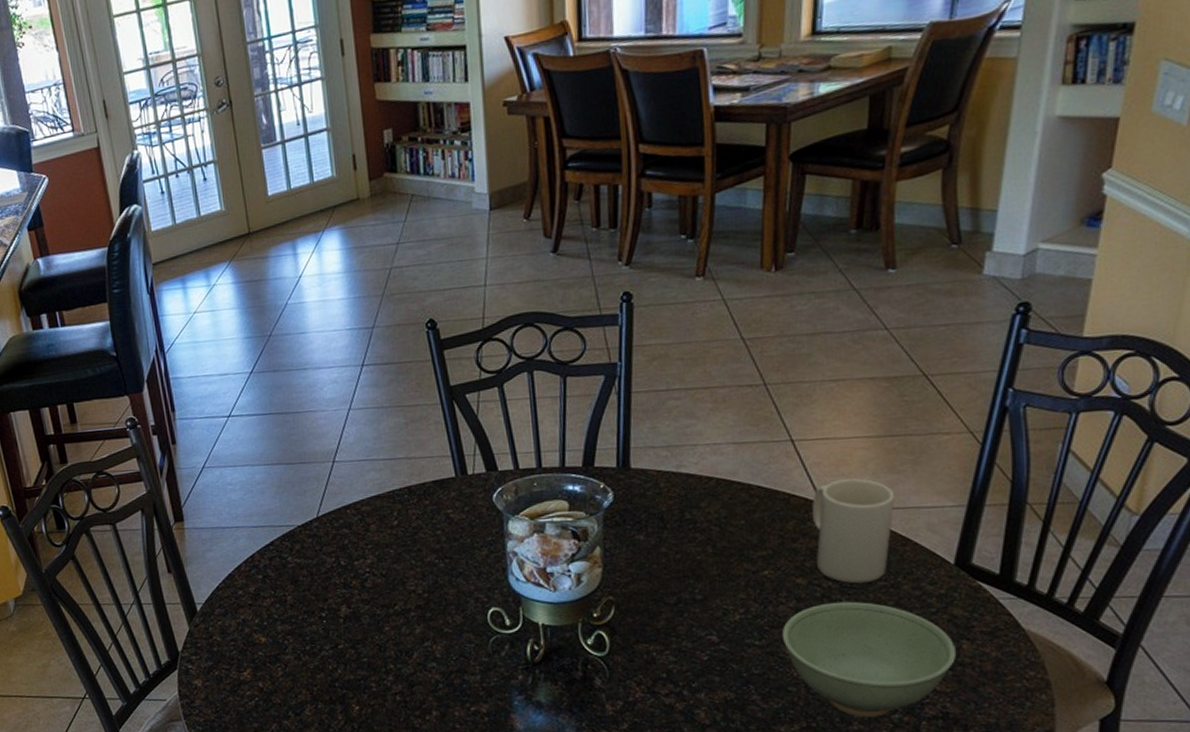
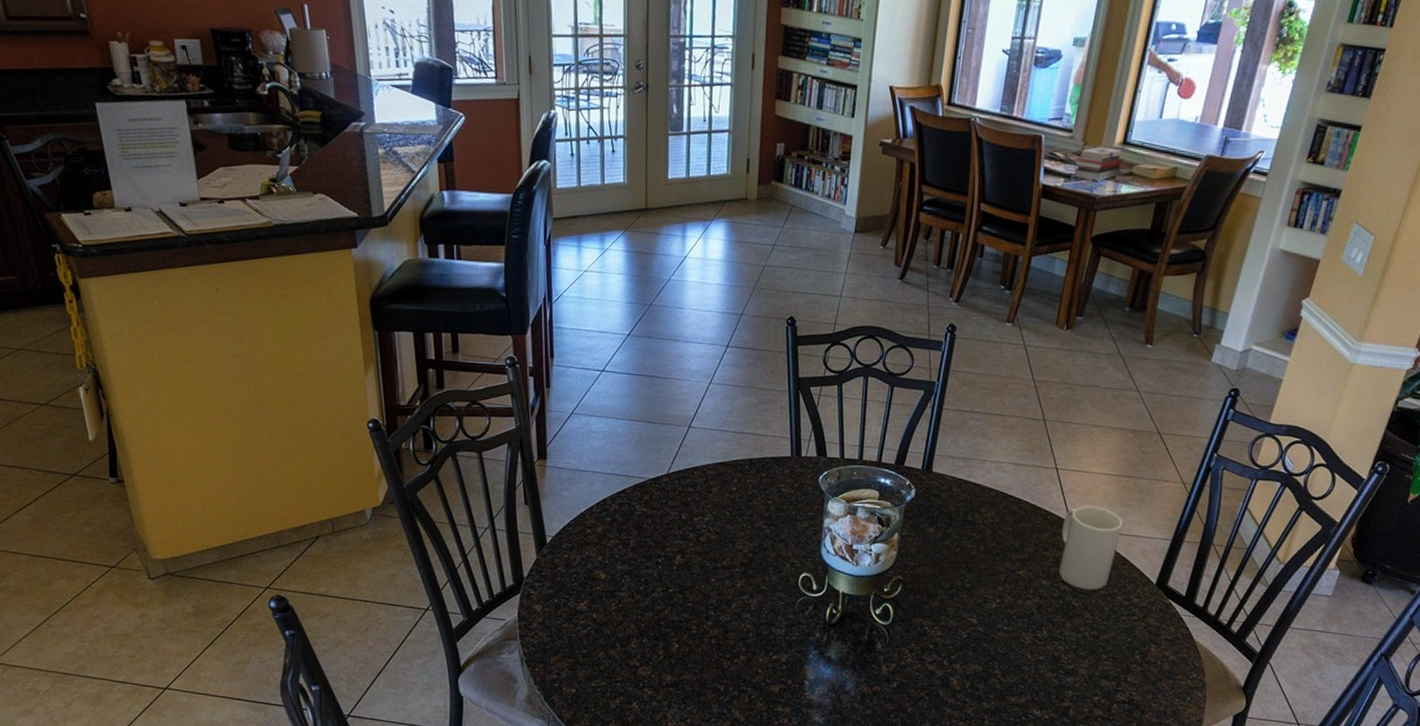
books: none [751,42,817,90] -> present [1073,146,1124,182]
bowl: present [781,601,957,718] -> none [1024,602,1147,697]

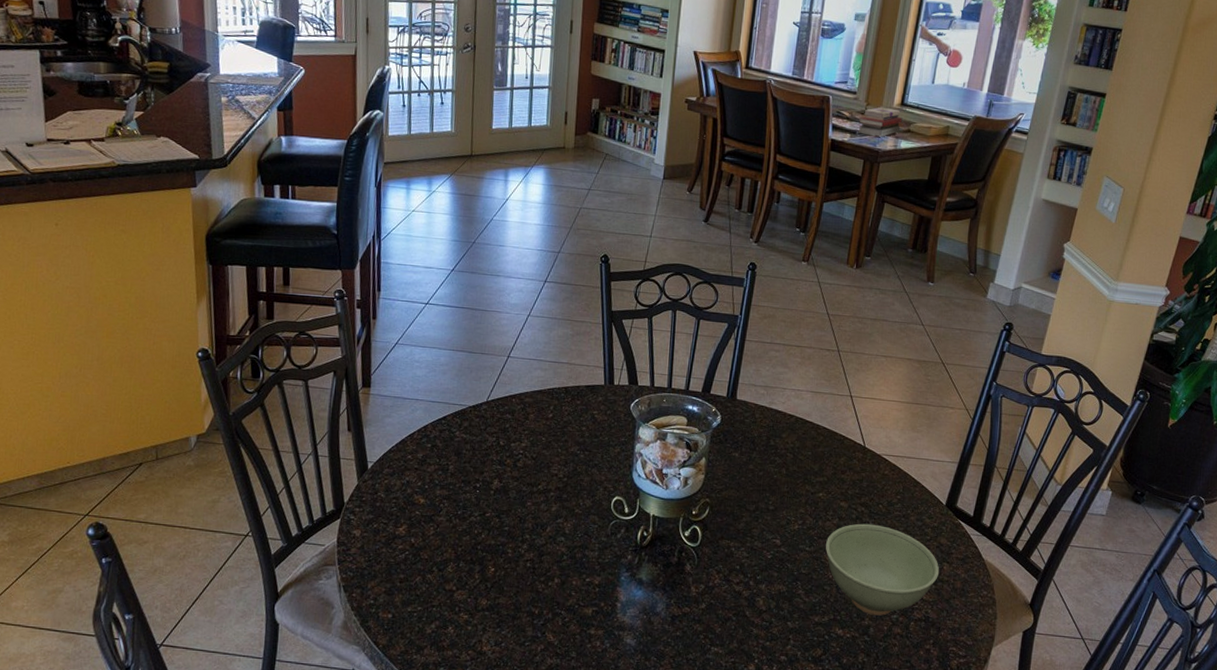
bowl: none [1024,602,1147,697] -> present [825,523,940,616]
cup: present [1058,505,1123,591] -> none [855,431,914,512]

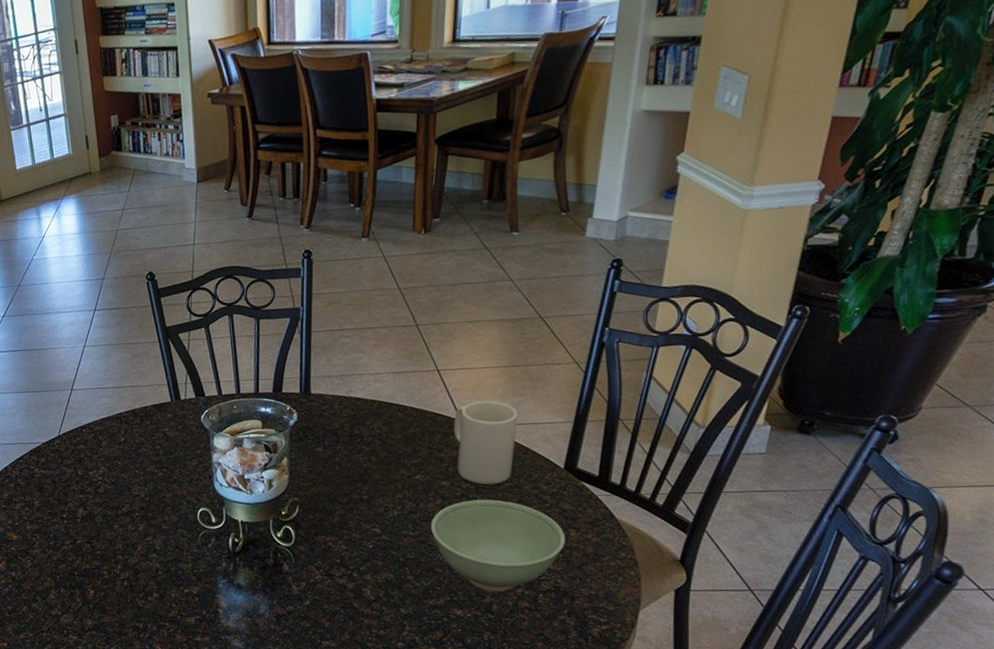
cup: none [855,431,914,512] -> present [454,400,518,485]
books: present [858,106,903,138] -> none [405,48,457,86]

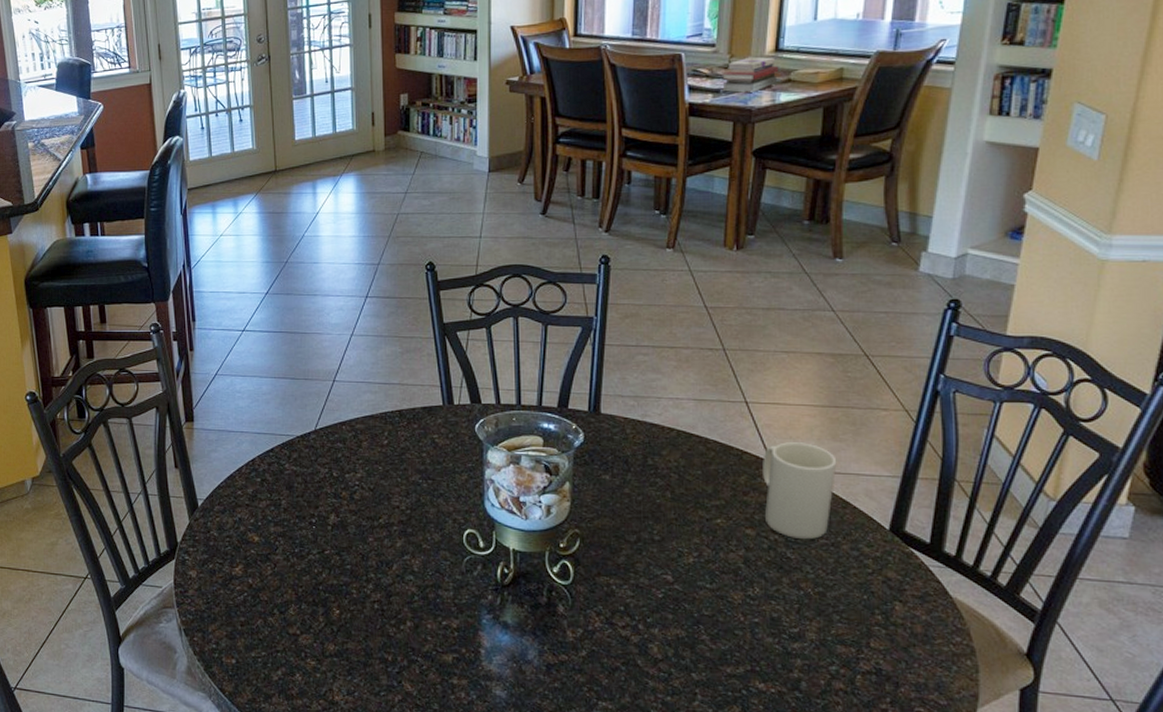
books: none [405,48,457,86] -> present [722,56,779,94]
bowl: present [430,499,566,592] -> none [730,554,890,667]

